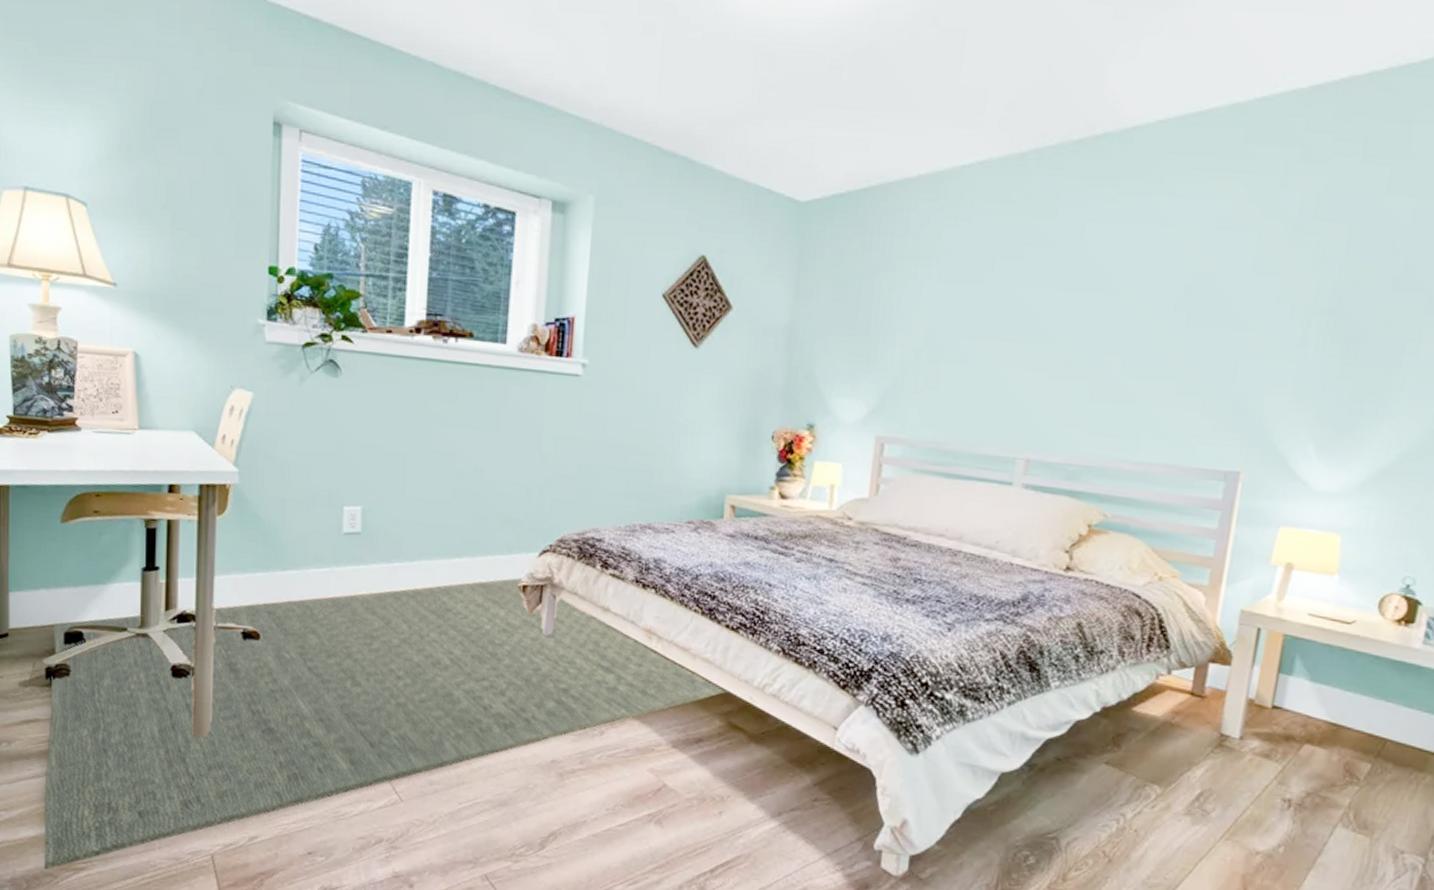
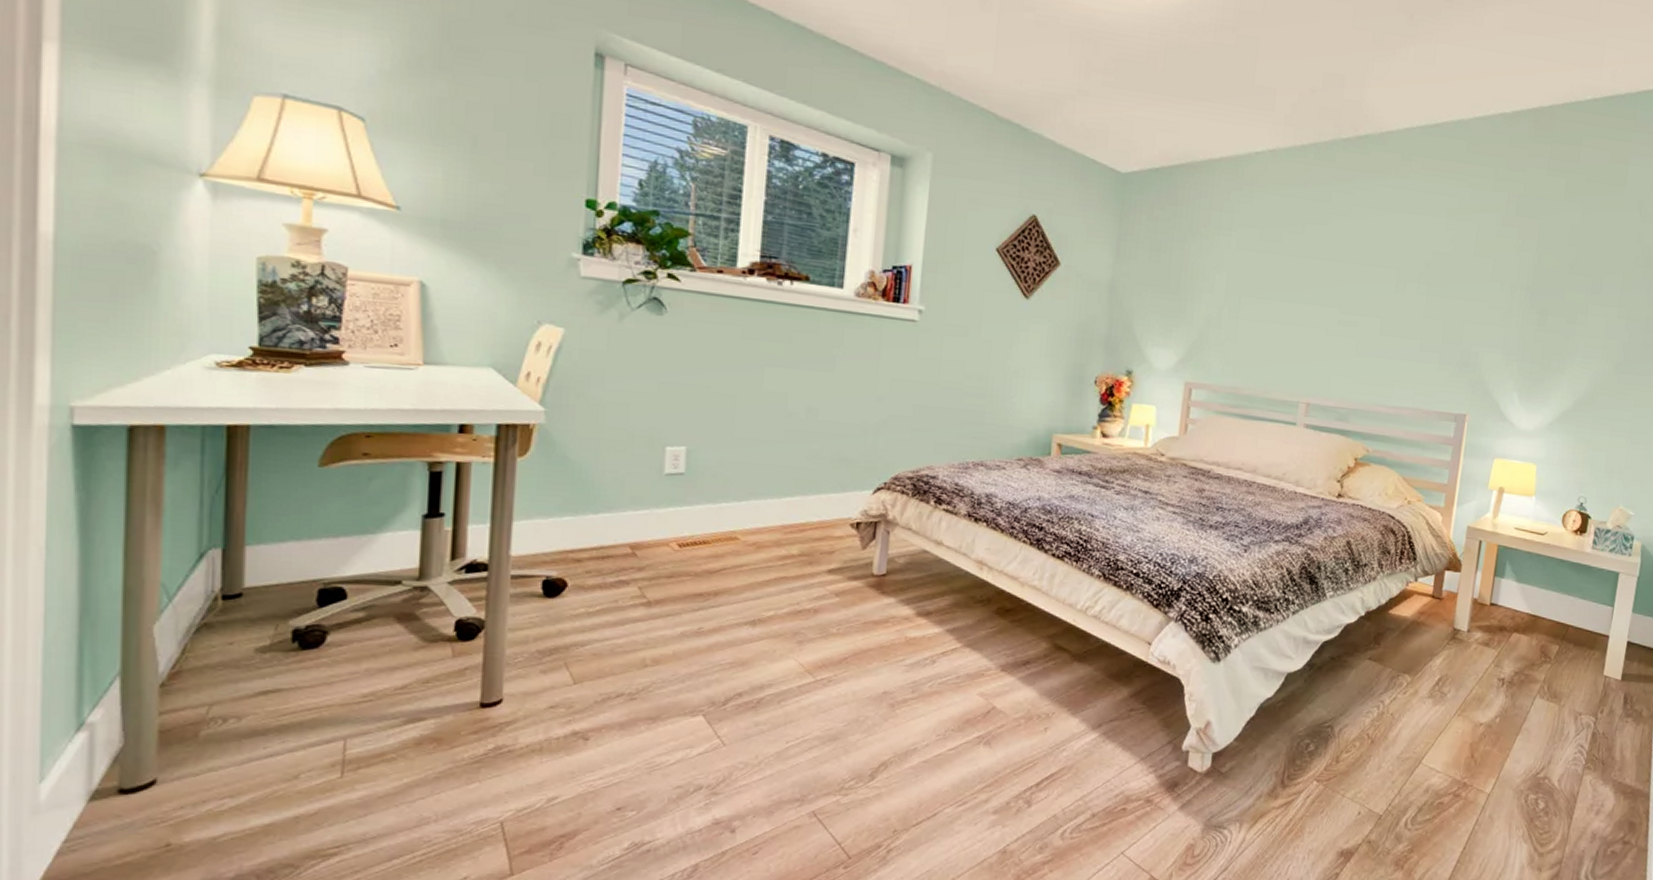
rug: present [44,577,730,870] -> none [282,514,1055,860]

